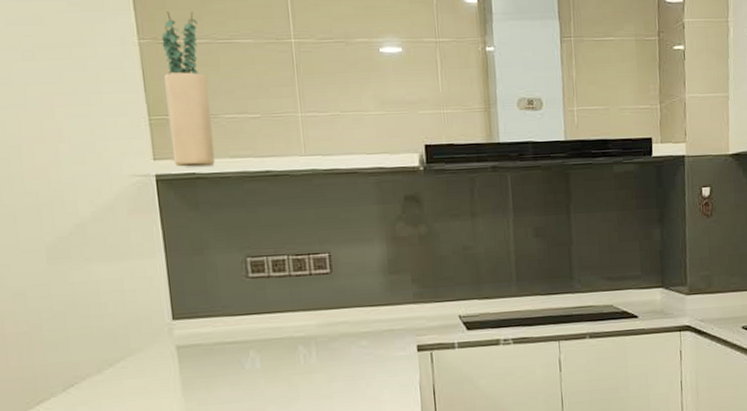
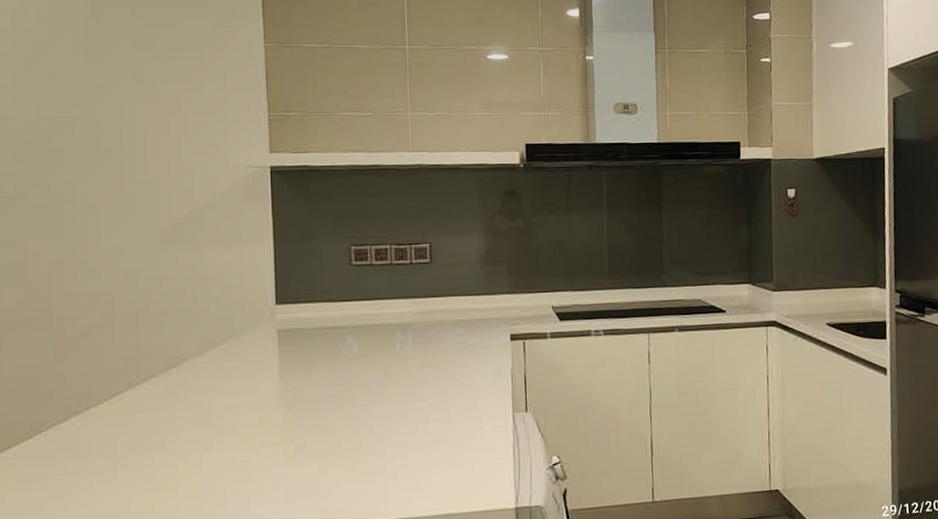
vase: present [161,11,215,167] -> none [286,19,327,161]

